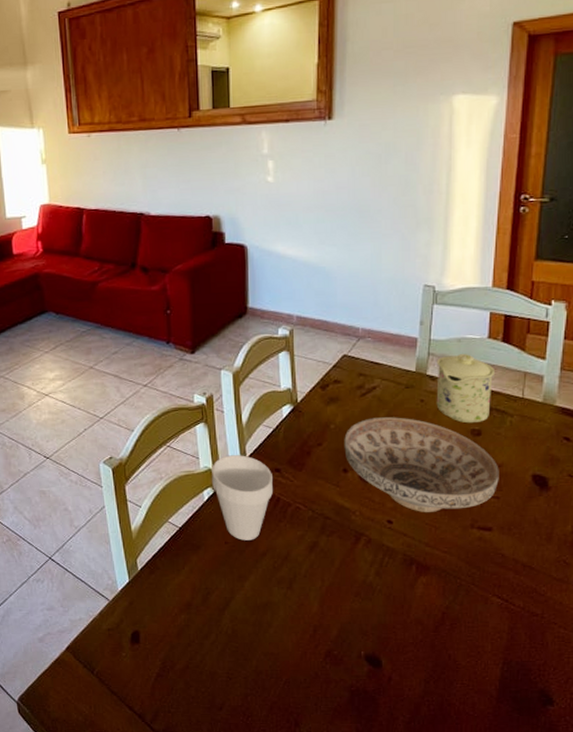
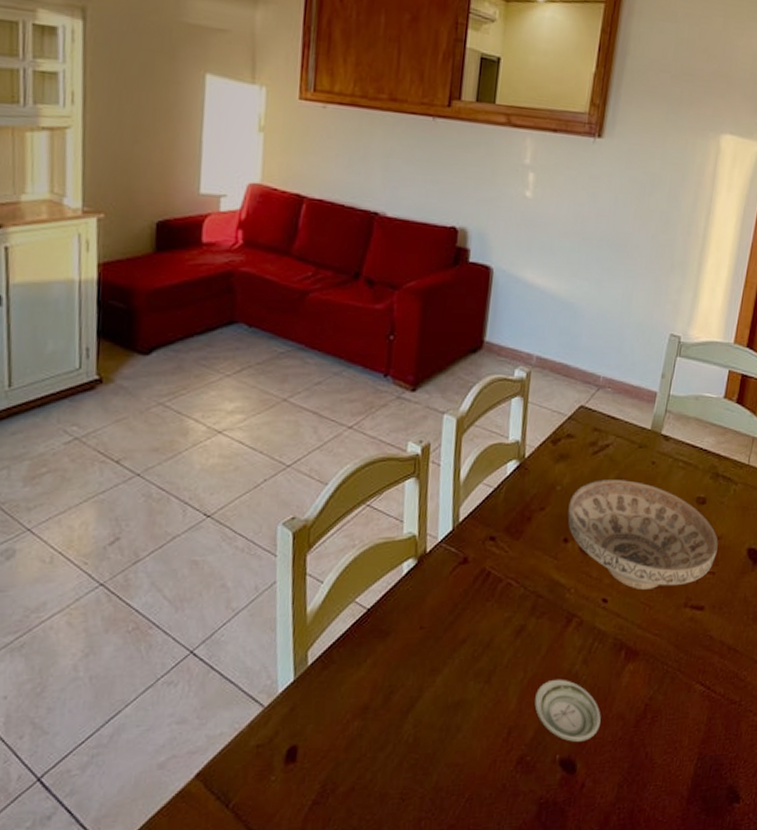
cup: present [212,455,273,541] -> none [414,519,486,625]
saucer: none [335,588,400,641] -> present [534,679,601,742]
mug: present [436,354,494,424] -> none [666,413,726,491]

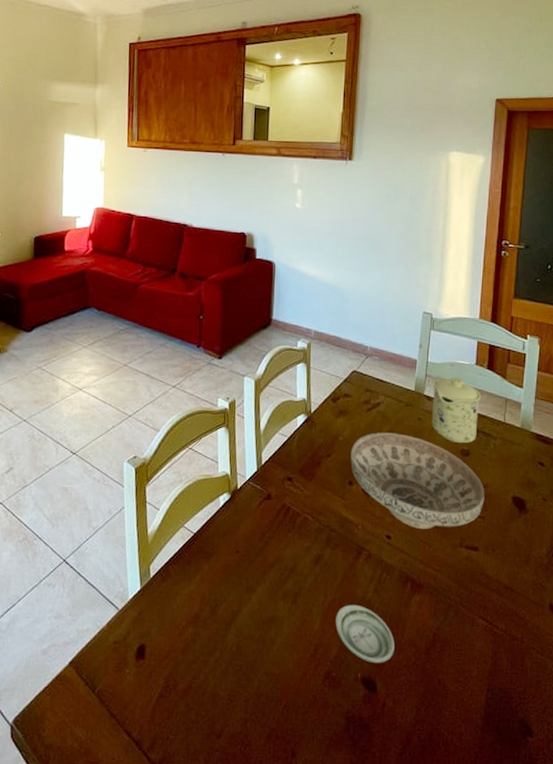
mug: none [666,413,726,491] -> present [431,378,481,444]

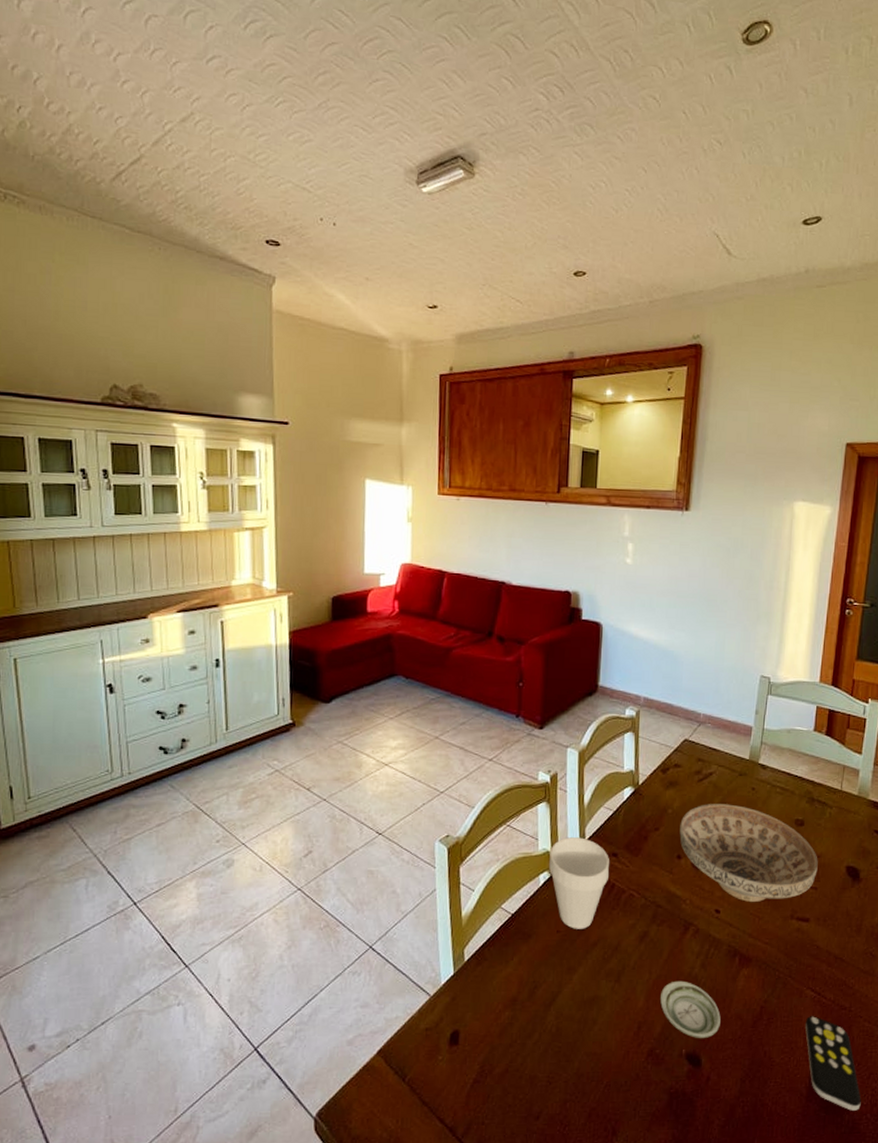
cup: none [228,461,285,550] -> present [549,837,609,929]
mug: present [431,378,481,444] -> none [766,745,818,814]
remote control: none [479,645,537,745] -> present [805,1016,861,1111]

